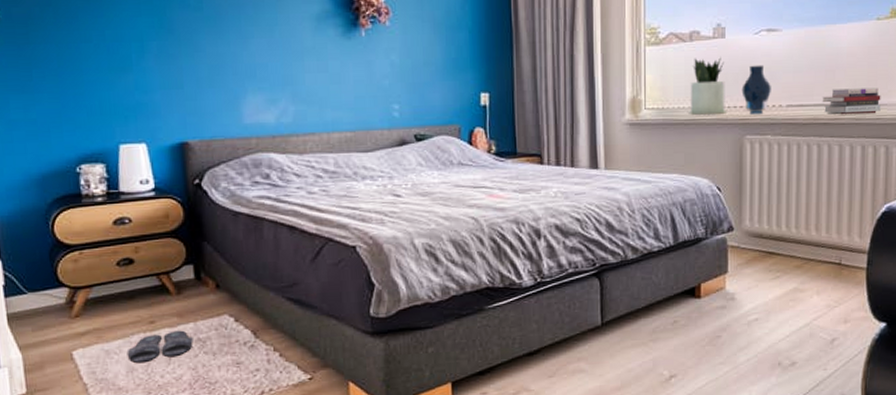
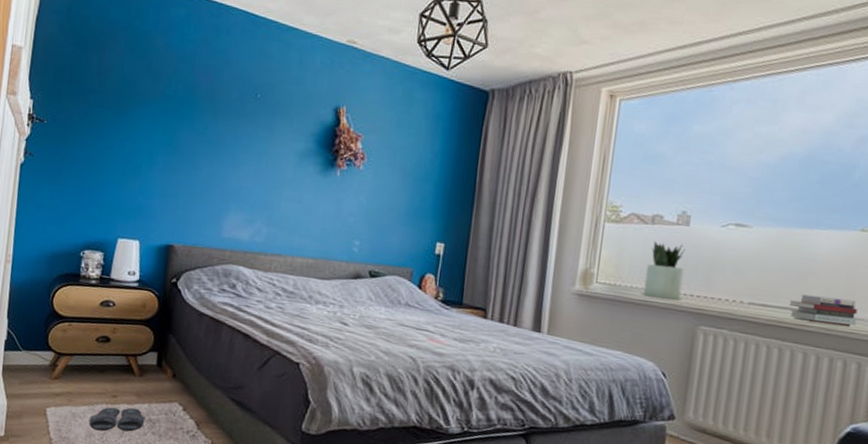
vase: present [741,65,771,116] -> none [700,257,734,308]

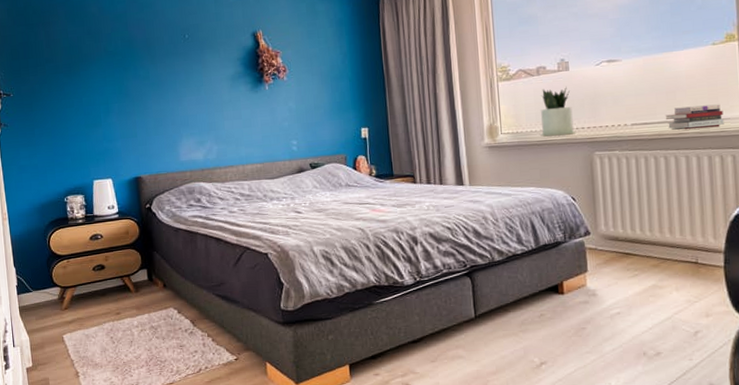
slippers: present [89,407,146,432] -> none [101,320,149,345]

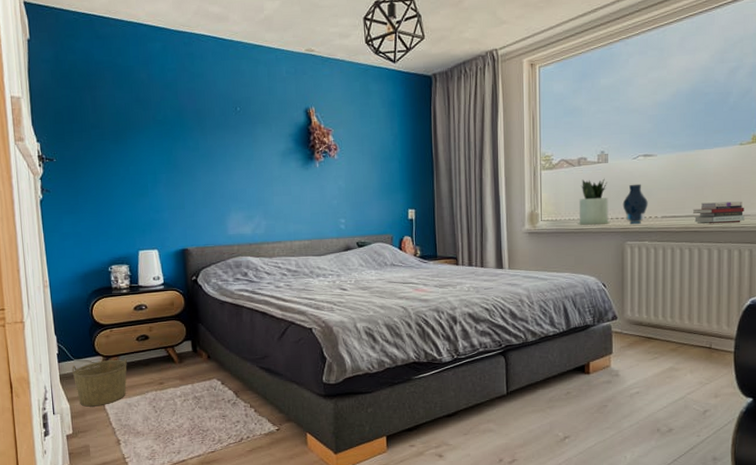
basket: none [30,289,84,339] -> present [72,359,127,407]
vase: none [588,91,616,135] -> present [622,184,648,225]

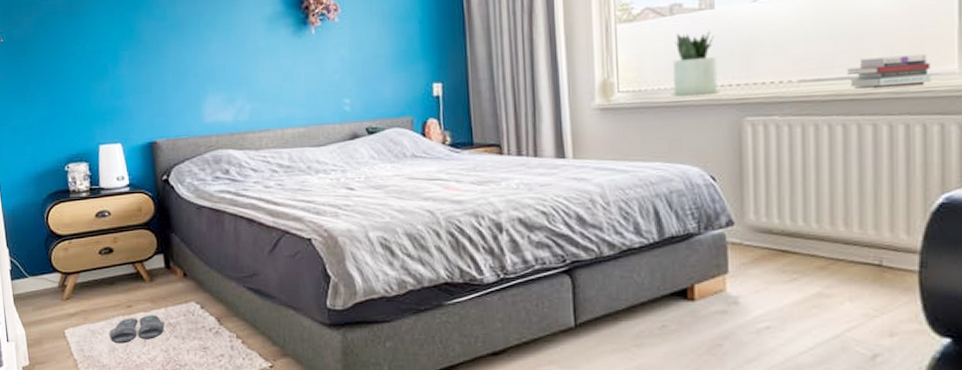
basket: present [72,359,127,407] -> none [26,276,89,333]
slippers: none [143,390,192,414] -> present [108,315,166,344]
vase: present [622,184,648,225] -> none [738,36,777,94]

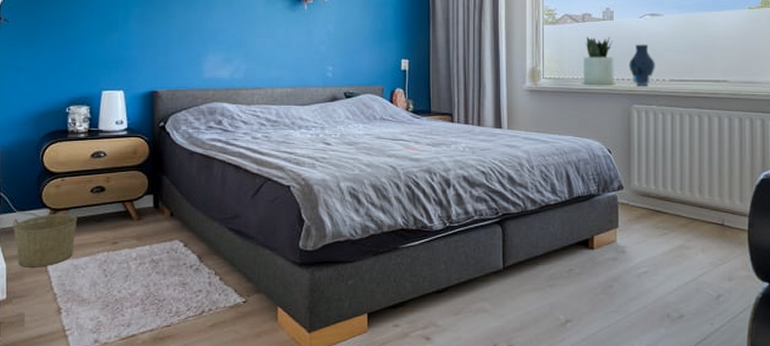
basket: none [26,276,89,333] -> present [13,213,78,268]
slippers: present [108,315,166,344] -> none [92,251,149,279]
vase: none [738,36,777,94] -> present [629,44,655,88]
books: present [846,54,931,90] -> none [701,67,755,90]

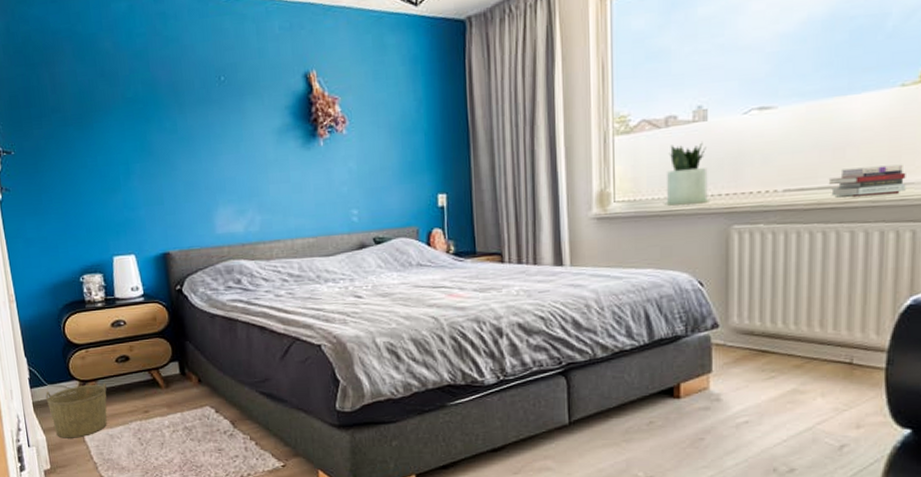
vase: present [629,44,655,88] -> none [727,147,764,203]
books: none [701,67,755,90] -> present [828,164,906,199]

